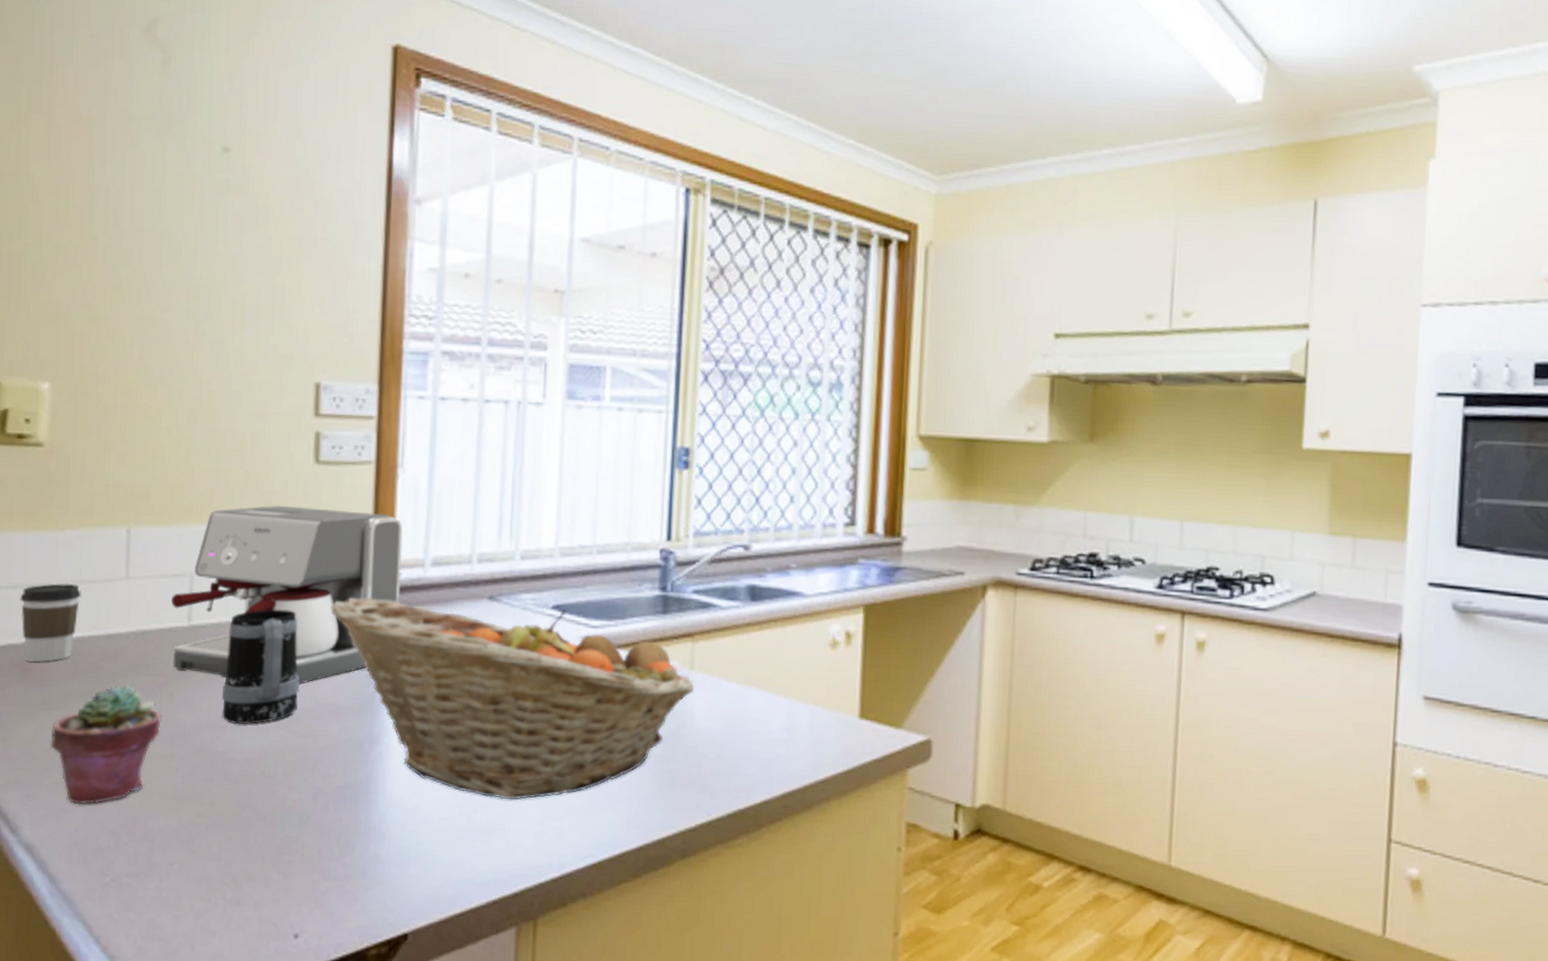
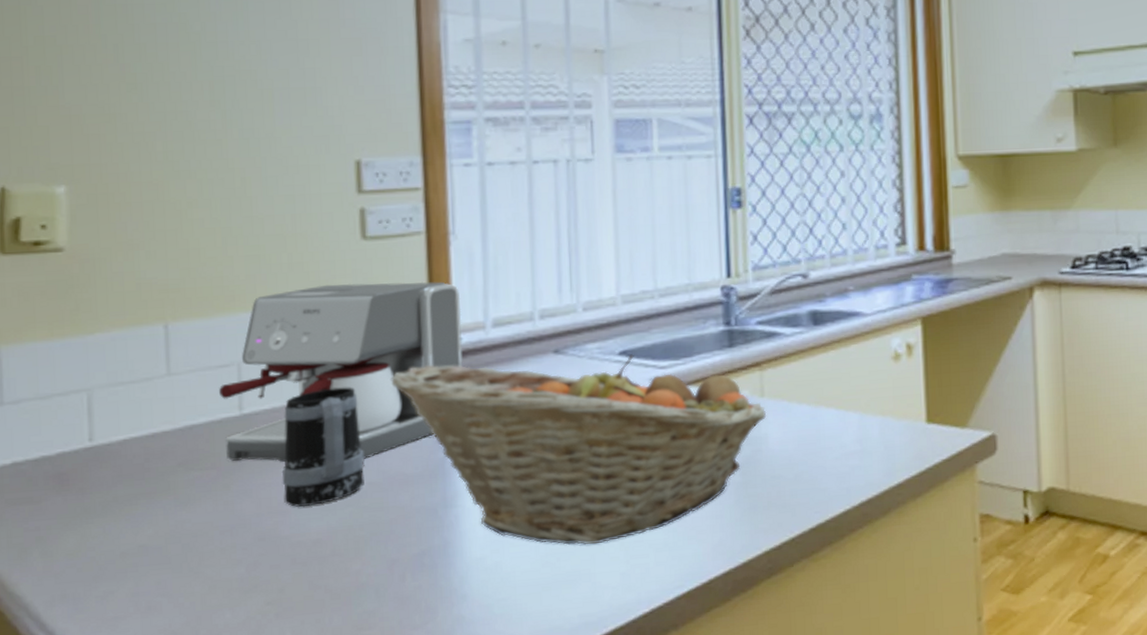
coffee cup: present [20,583,81,663] -> none [50,387,119,473]
potted succulent: present [50,685,163,805] -> none [97,482,220,611]

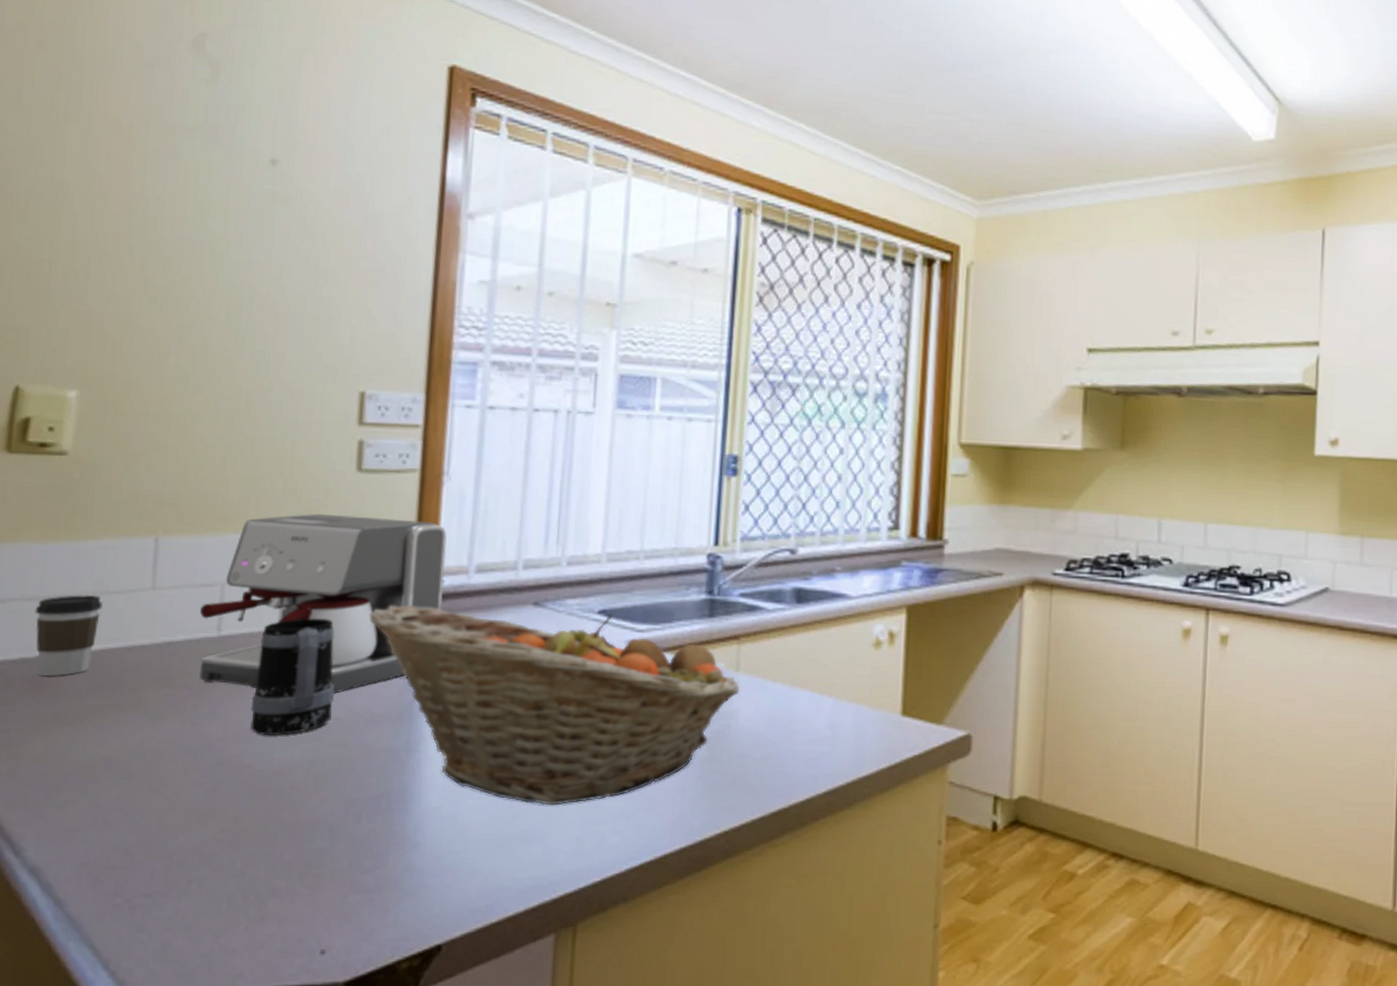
coffee cup: none [50,387,119,473] -> present [35,594,103,677]

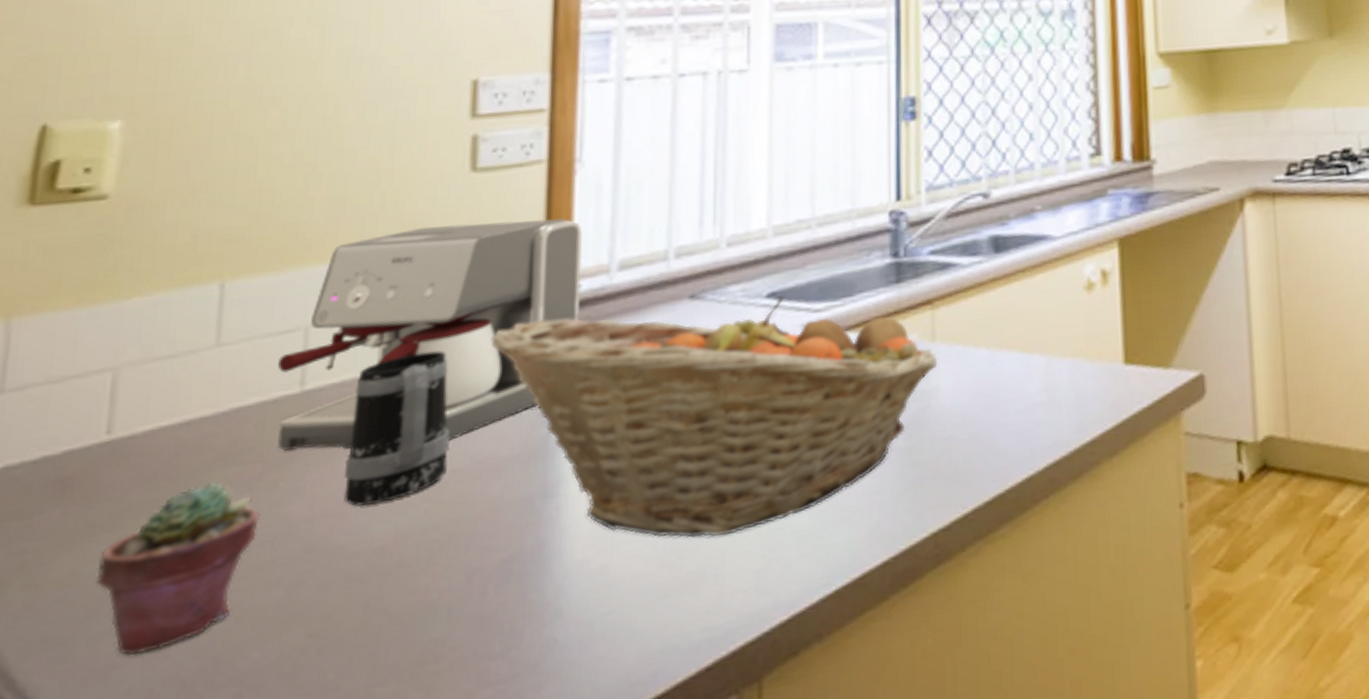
coffee cup: present [35,594,103,677] -> none [63,364,152,476]
potted succulent: none [62,698,186,824] -> present [96,481,261,657]

